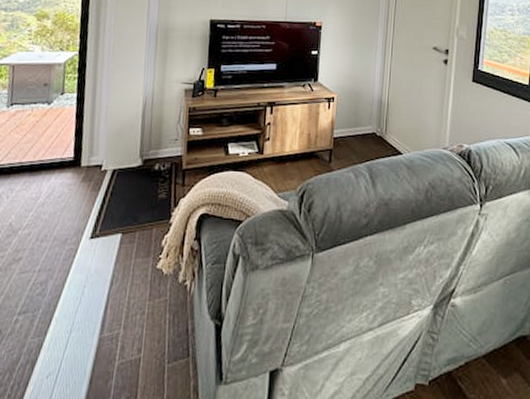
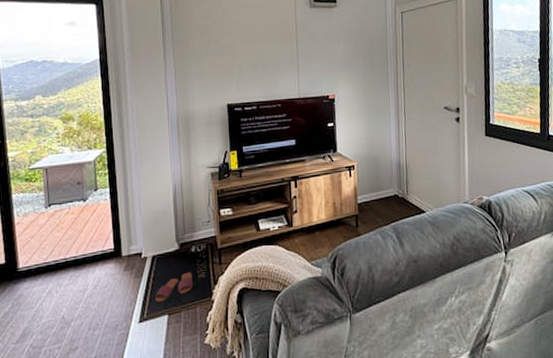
slippers: none [110,190,153,219] -> present [156,272,194,302]

